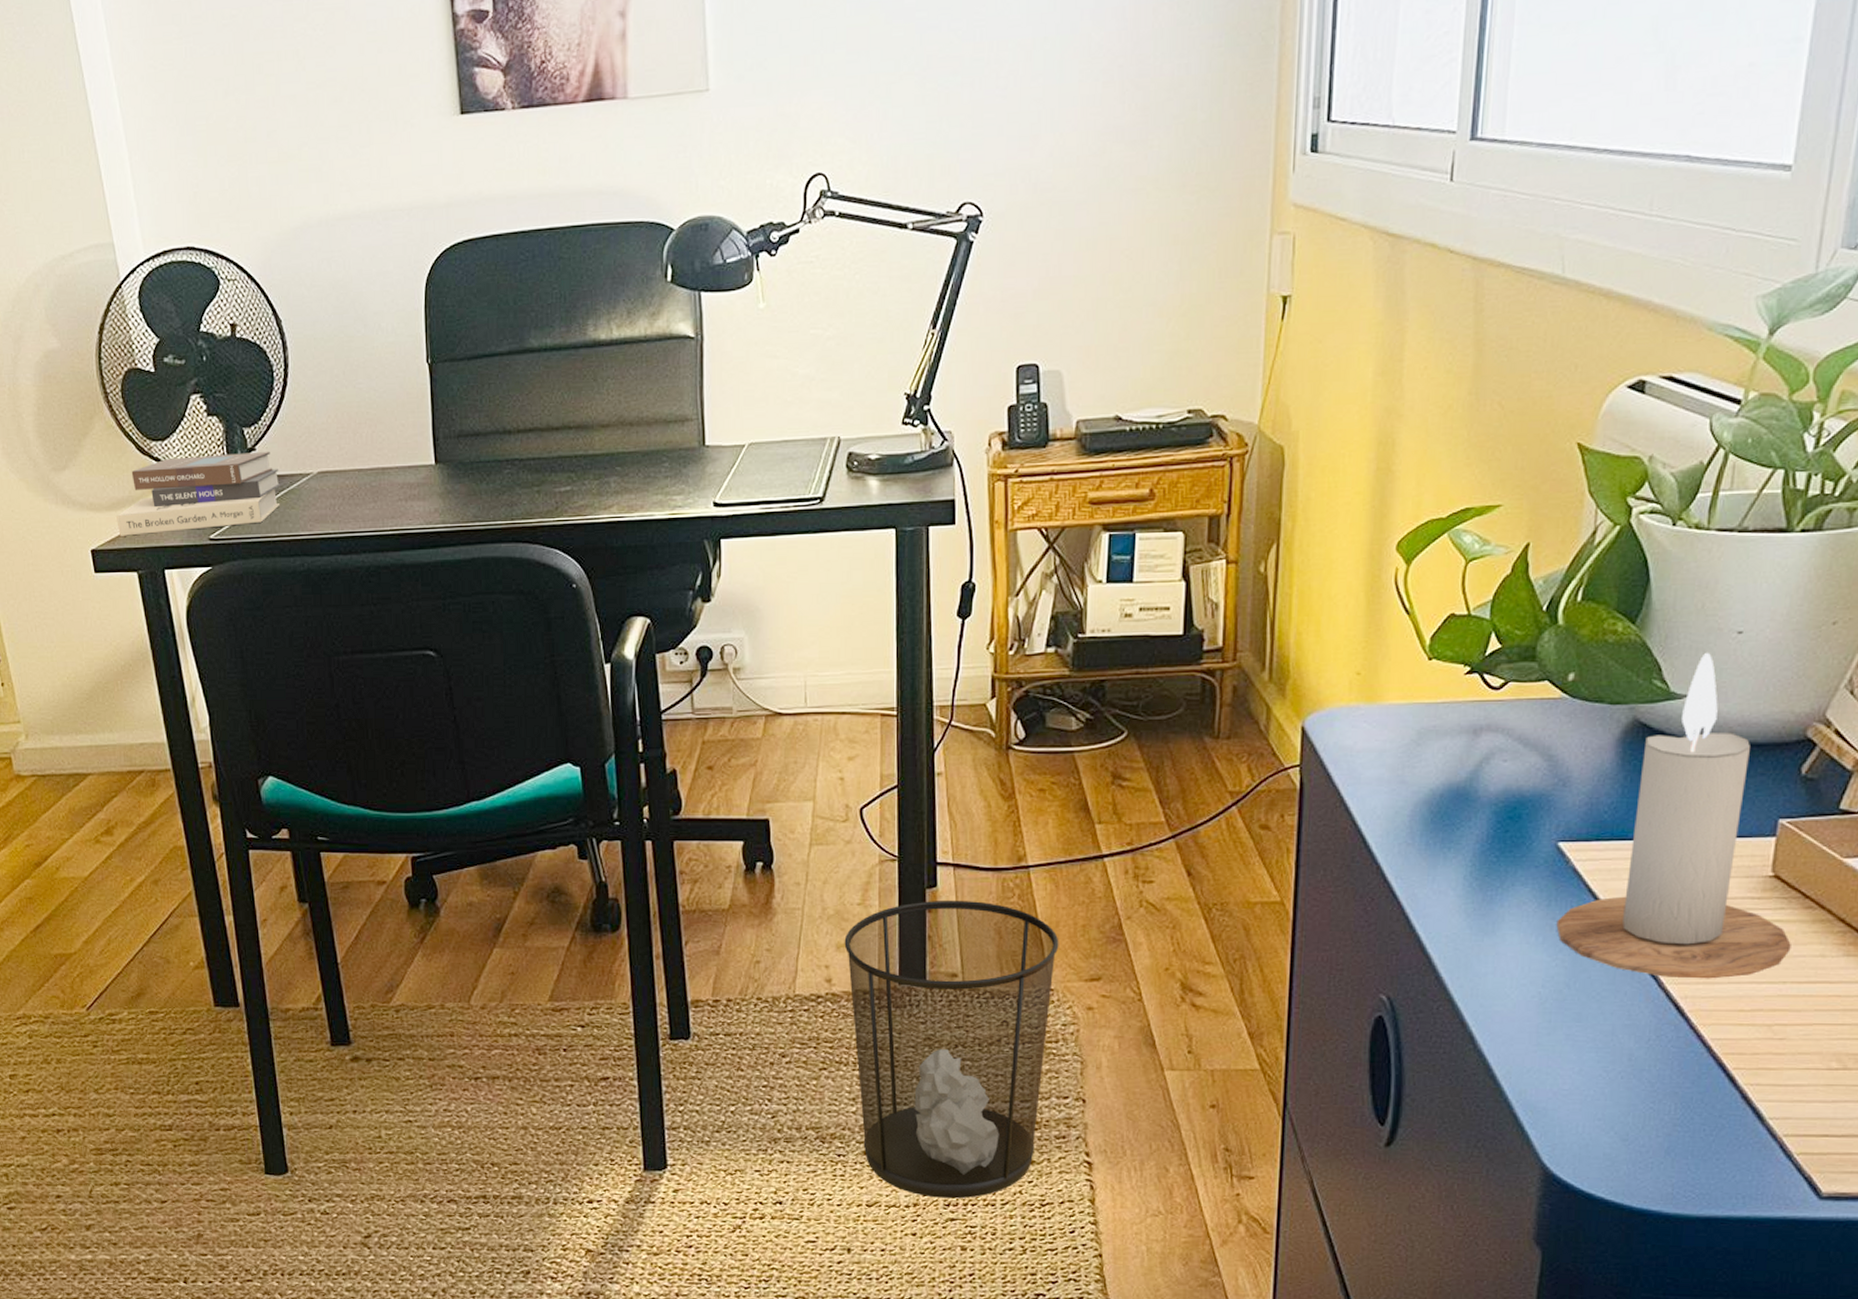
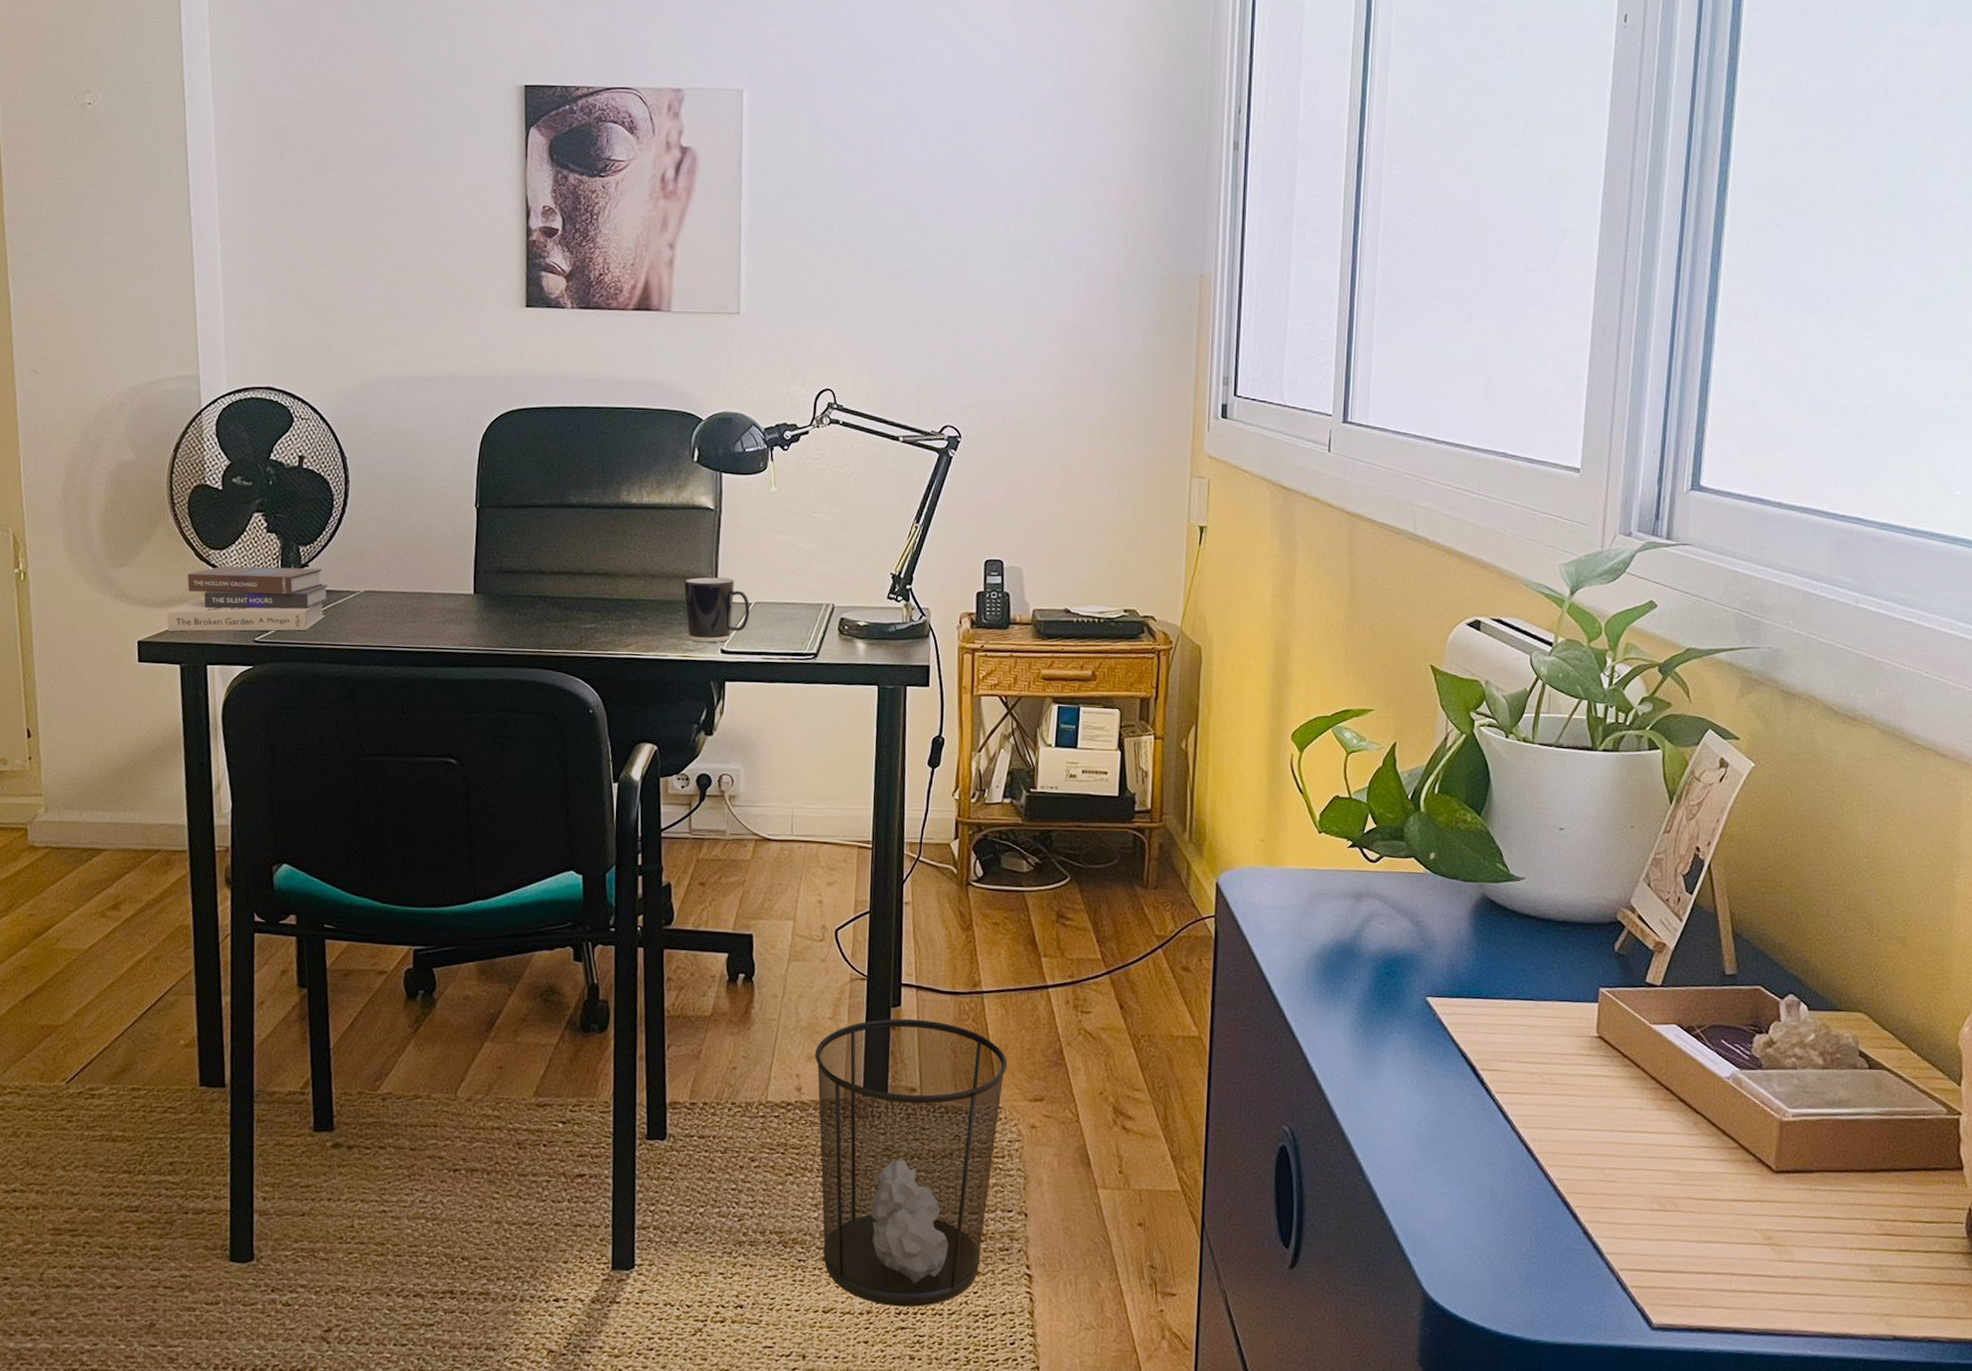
mug: none [667,417,744,497] -> present [684,577,750,643]
candle: present [1556,652,1791,979] -> none [1427,843,1615,1125]

